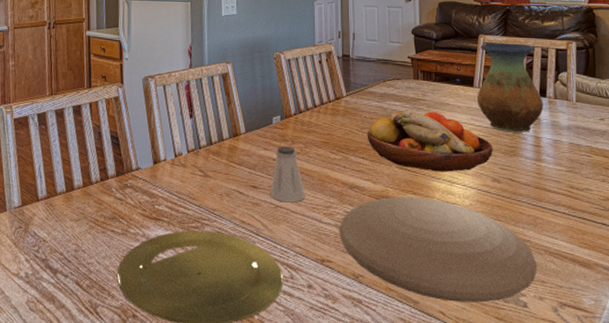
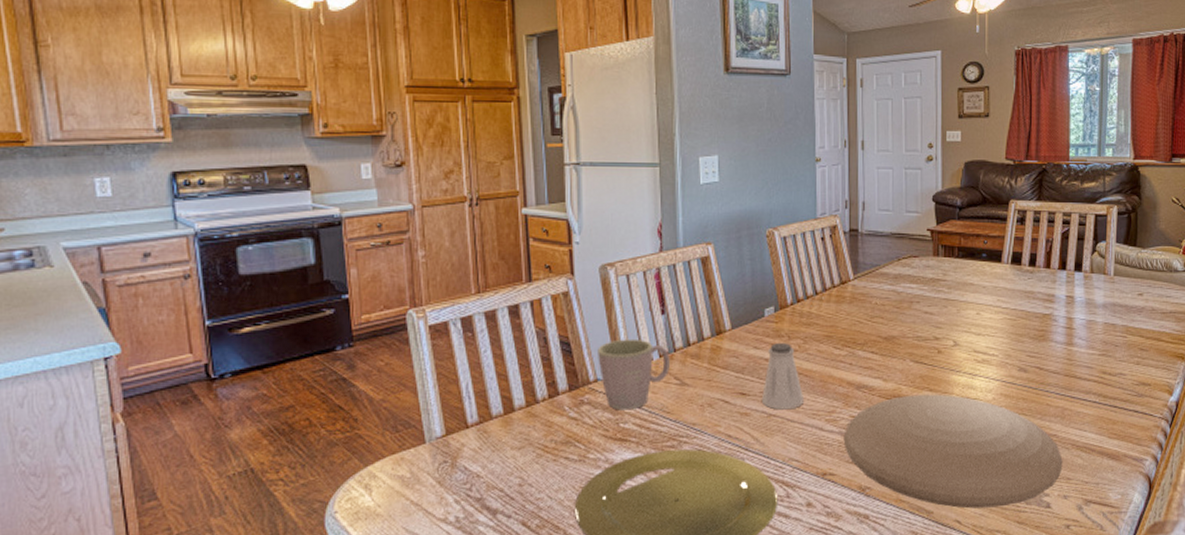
mug: none [139,136,196,195] -> present [598,338,670,410]
fruit bowl: present [367,110,493,172] -> none [877,293,1021,364]
vase: present [476,42,544,133] -> none [1004,209,1078,314]

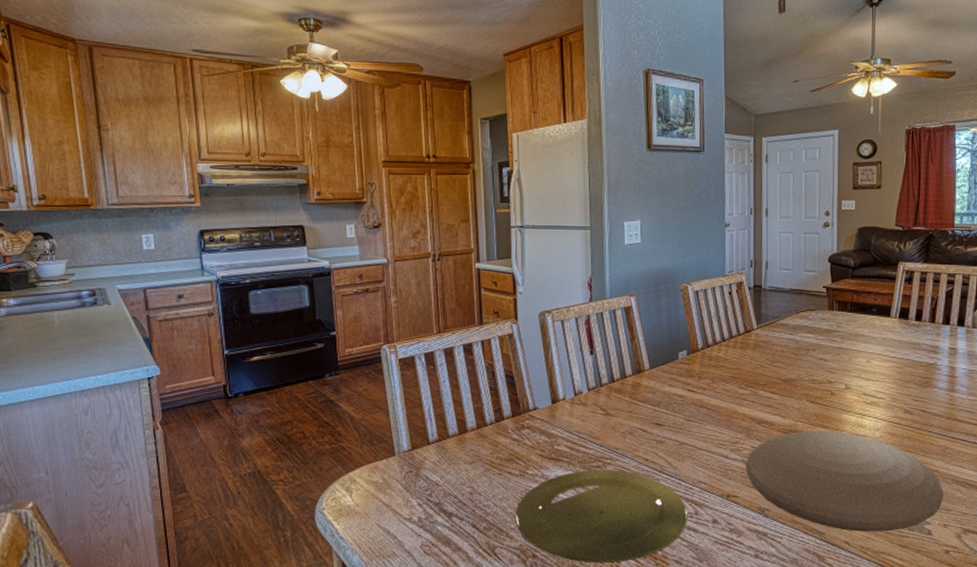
mug: present [598,338,670,410] -> none [536,374,597,435]
saltshaker: present [762,343,805,410] -> none [675,382,712,439]

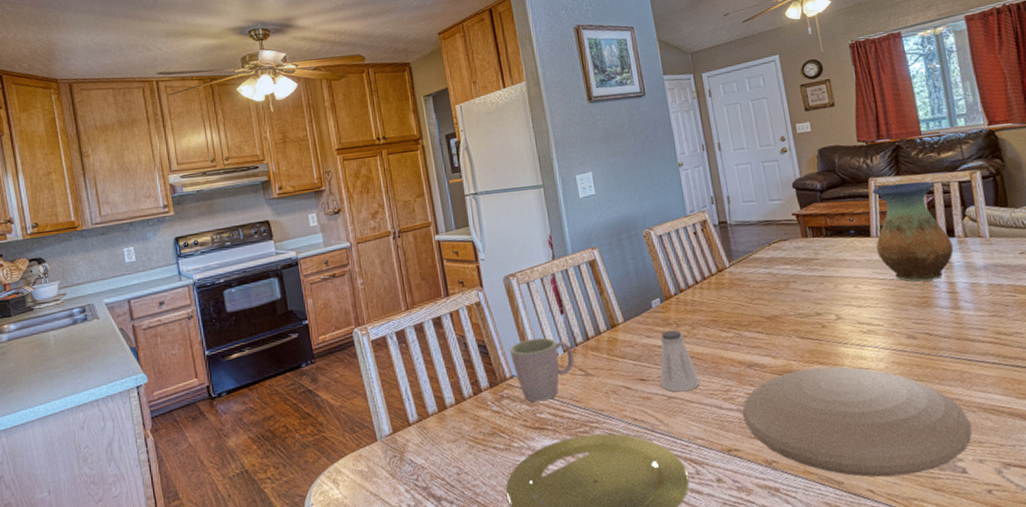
mug: none [536,374,597,435] -> present [510,337,574,402]
saltshaker: none [675,382,712,439] -> present [660,330,700,392]
vase: none [892,270,961,363] -> present [872,181,954,282]

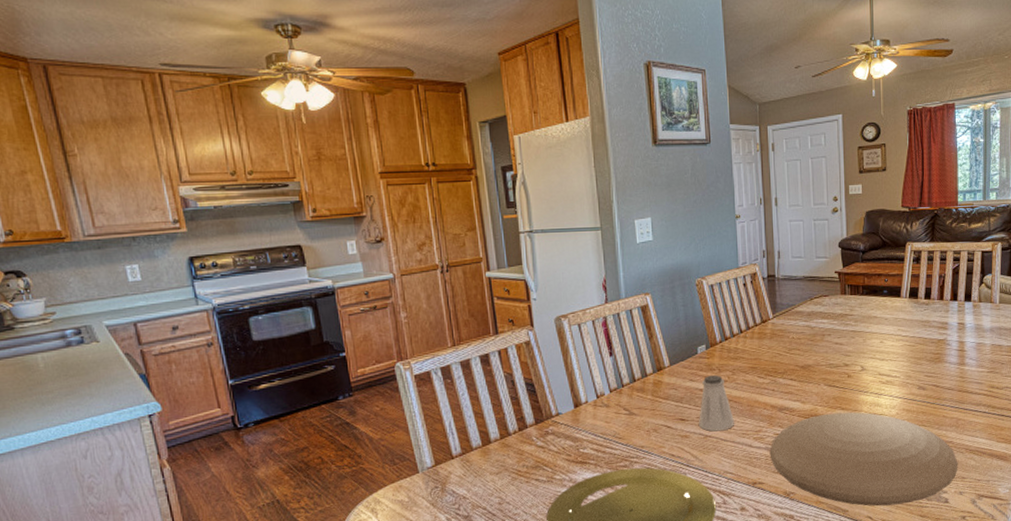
mug: present [510,337,574,402] -> none [557,377,619,438]
vase: present [872,181,954,282] -> none [903,248,968,340]

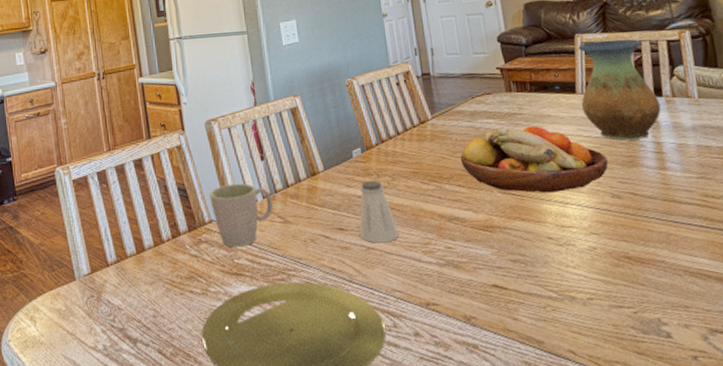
mug: none [557,377,619,438] -> present [210,183,273,248]
plate: present [769,412,958,507] -> none [442,223,678,339]
fruit bowl: none [795,326,919,386] -> present [460,126,608,193]
vase: none [903,248,968,340] -> present [578,39,661,140]

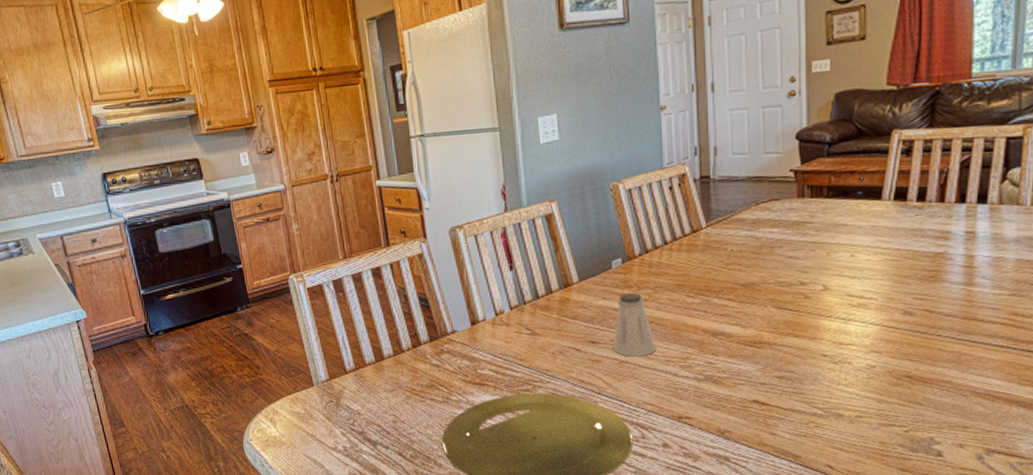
mug: present [210,183,273,248] -> none [453,293,521,358]
fruit bowl: present [460,126,608,193] -> none [734,236,906,309]
vase: present [578,39,661,140] -> none [885,135,982,253]

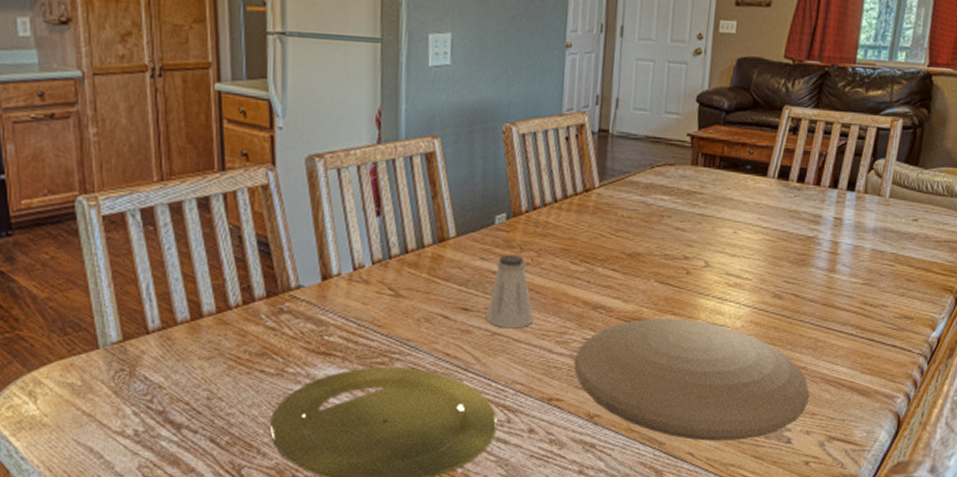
plate: none [699,340,959,454] -> present [574,318,810,441]

